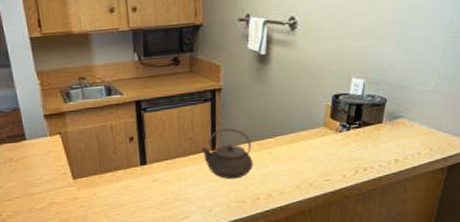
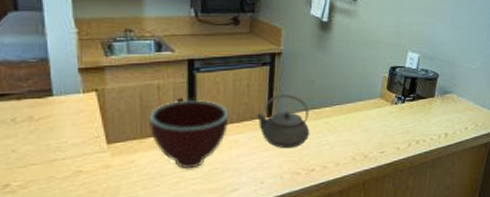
bowl: none [105,137,176,200] -> present [148,100,229,169]

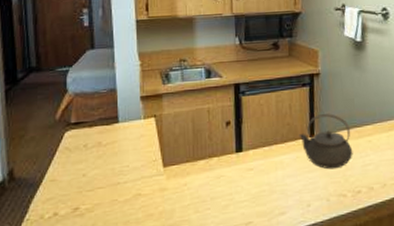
bowl: present [148,100,229,169] -> none [200,122,273,192]

